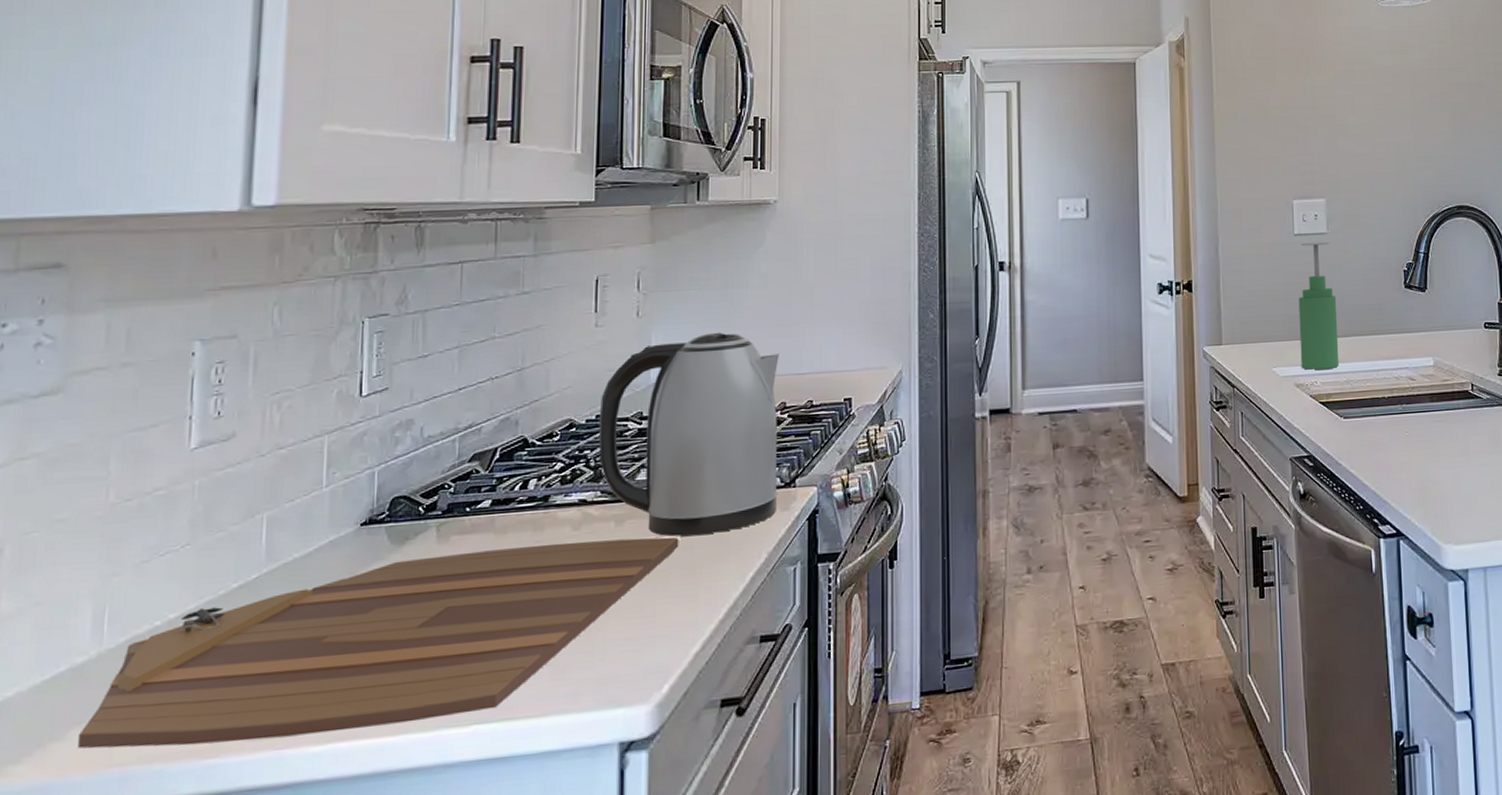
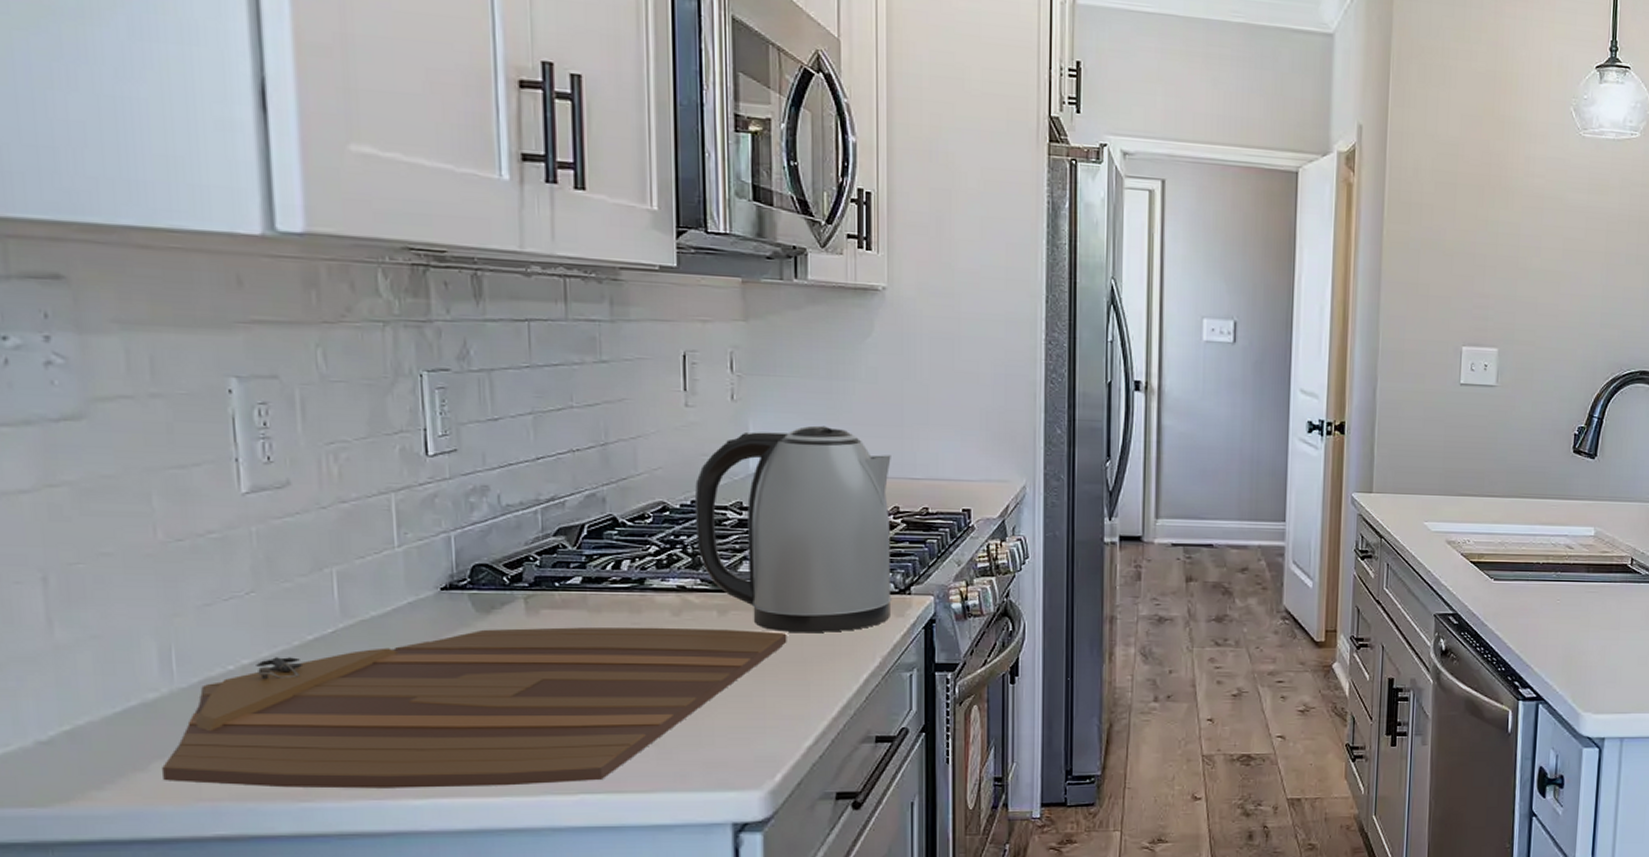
soap dispenser: present [1298,241,1340,370] -> none [1454,394,1499,528]

